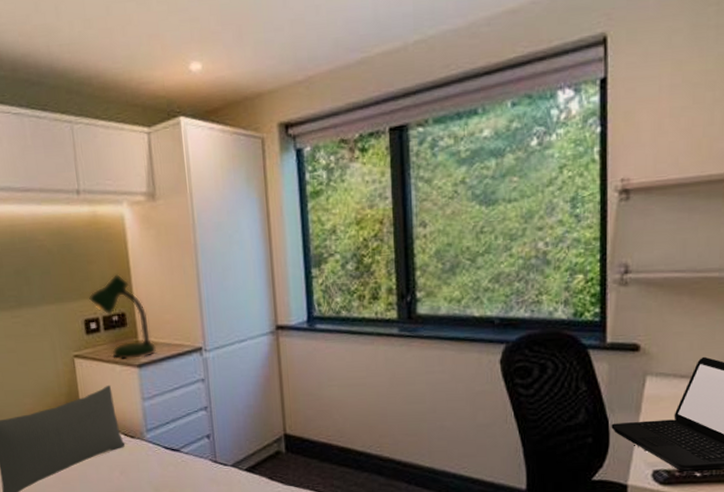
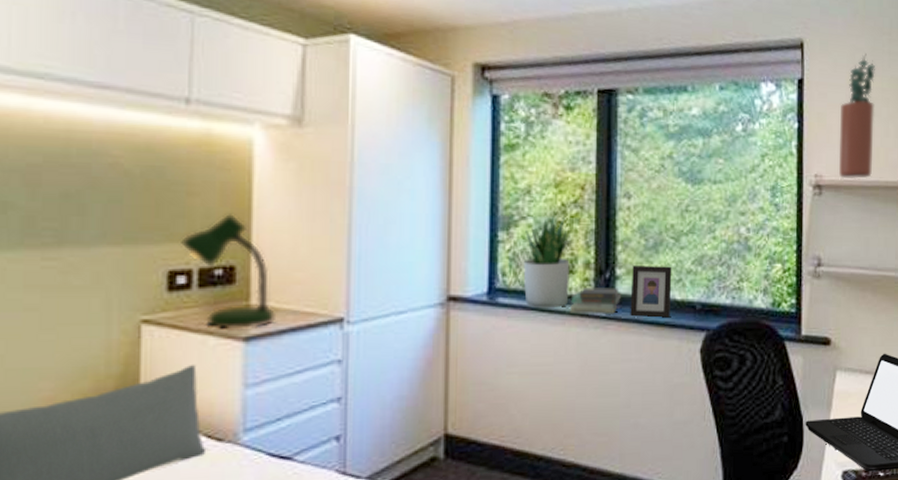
planter: none [333,250,376,332] -> present [523,216,570,309]
books: none [376,309,422,335] -> present [569,286,621,314]
picture frame: none [431,286,470,334] -> present [630,265,672,318]
vase: none [649,33,697,180] -> present [838,53,875,179]

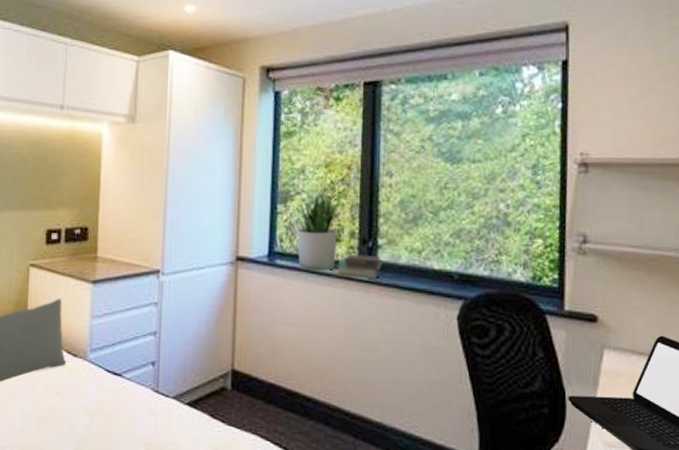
desk lamp: present [181,212,275,329] -> none [55,188,113,274]
picture frame: present [630,265,672,318] -> none [390,236,431,285]
vase: present [838,53,875,179] -> none [607,30,651,157]

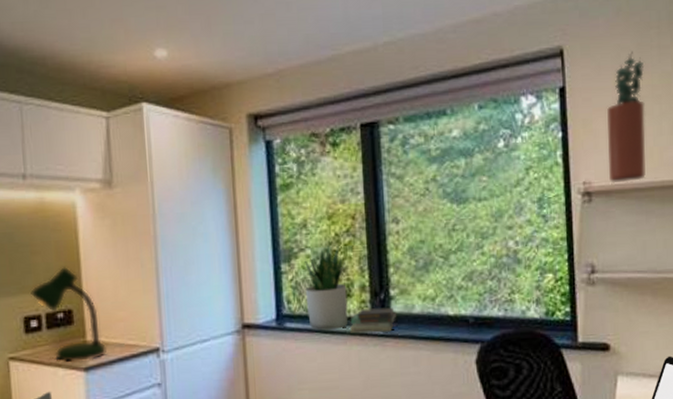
desk lamp: none [55,188,113,274] -> present [30,266,106,362]
vase: none [607,30,651,157] -> present [607,51,646,184]

